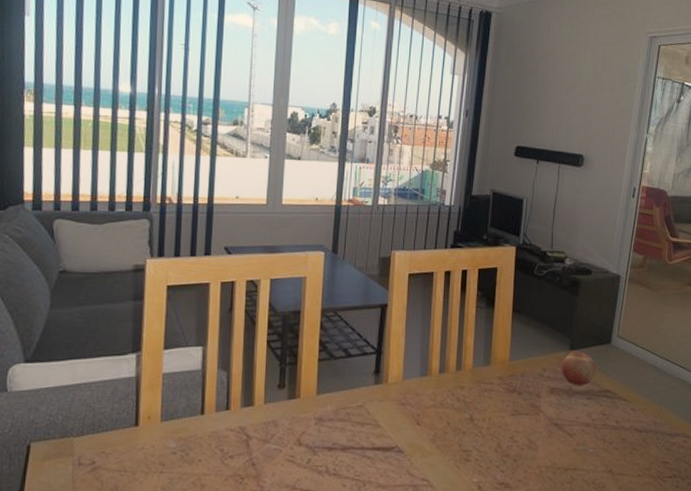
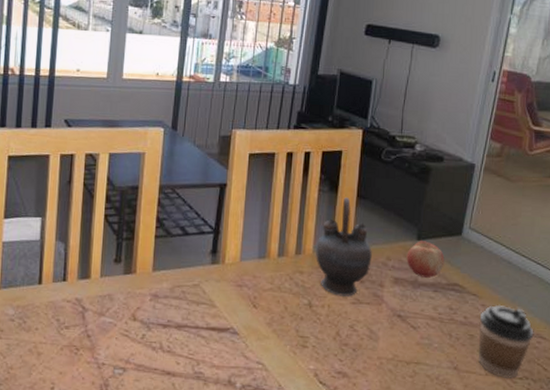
teapot: none [475,313,529,409] -> present [316,197,372,297]
coffee cup: none [630,407,680,479] -> present [478,304,534,379]

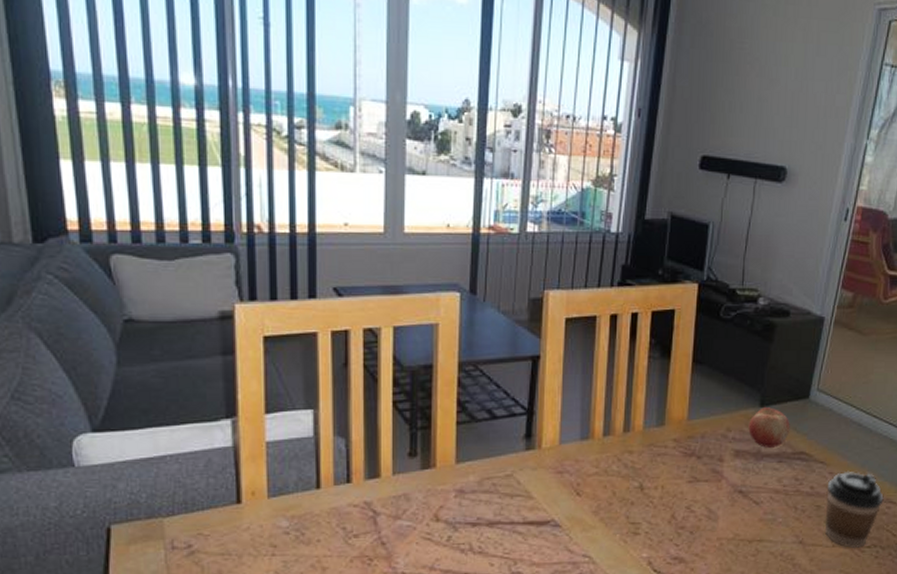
teapot: present [316,197,372,297] -> none [647,364,710,475]

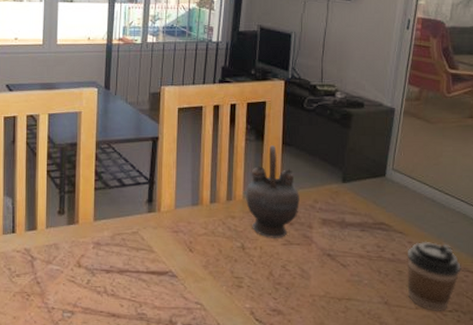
teapot: none [647,364,710,475] -> present [246,145,300,238]
fruit: present [748,407,790,448] -> none [333,183,370,218]

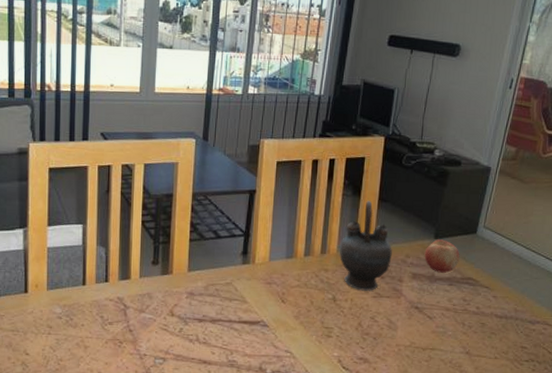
fruit: none [333,183,370,218] -> present [424,239,460,273]
coffee cup: present [407,241,461,312] -> none [488,295,541,362]

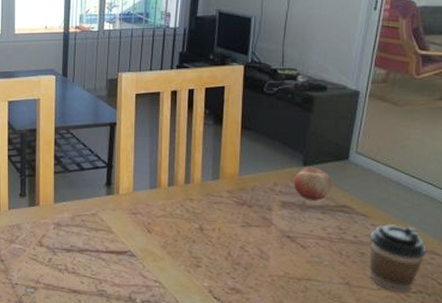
teapot: present [340,201,392,291] -> none [204,130,259,220]
coffee cup: none [488,295,541,362] -> present [369,223,427,294]

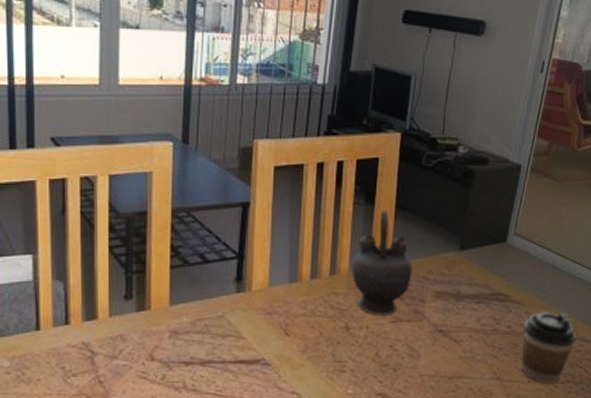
teapot: none [204,130,259,220] -> present [352,209,412,316]
fruit: present [293,166,332,201] -> none [449,251,489,289]

